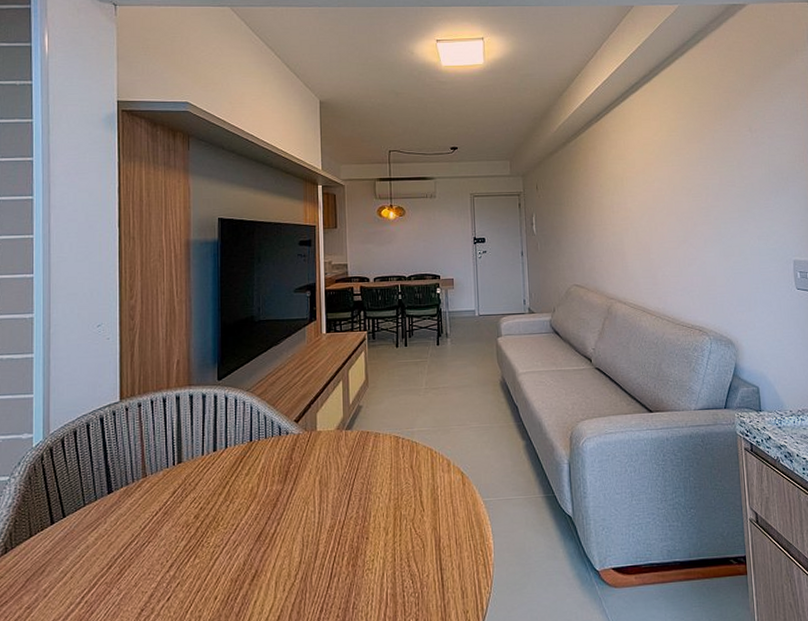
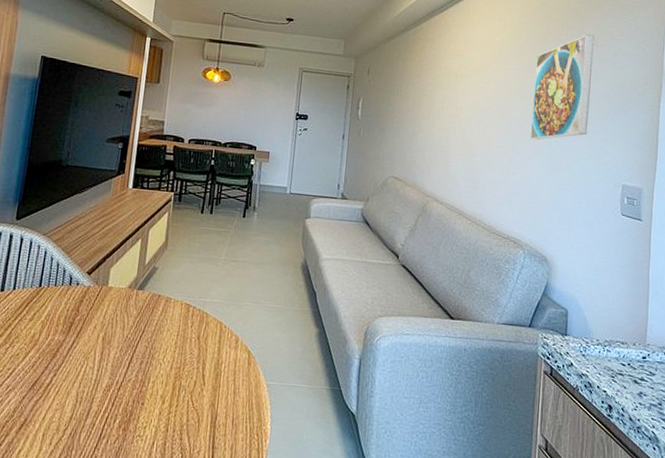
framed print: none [695,122,754,230] -> present [530,34,595,140]

